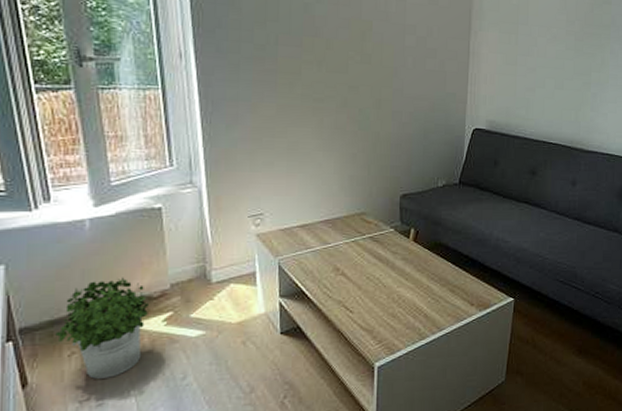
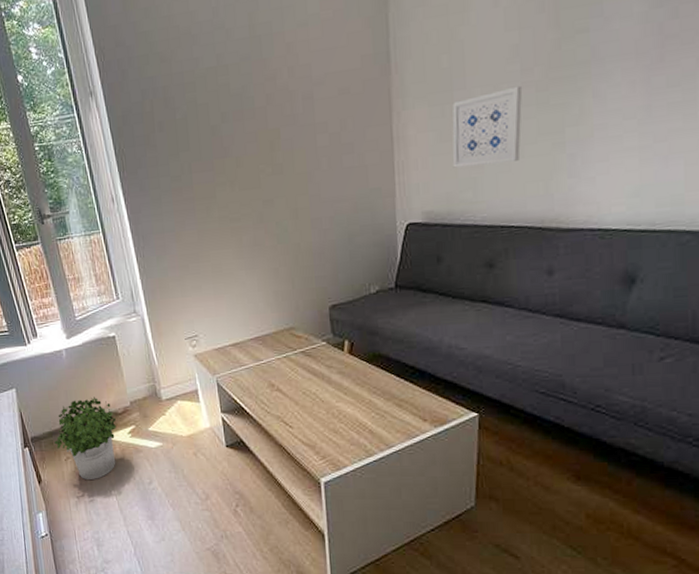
wall art: none [513,32,567,91] -> present [452,85,523,168]

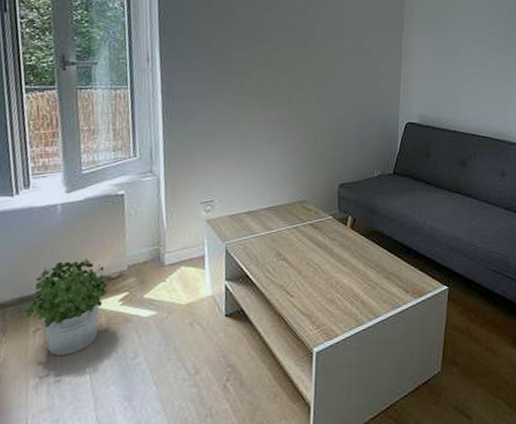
wall art: present [452,85,523,168] -> none [442,34,491,88]

